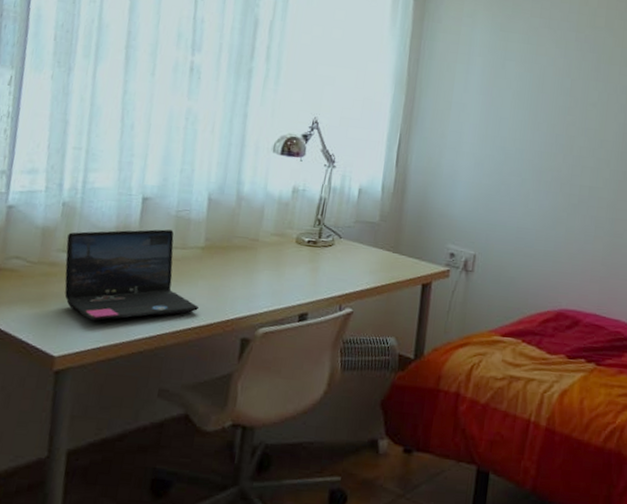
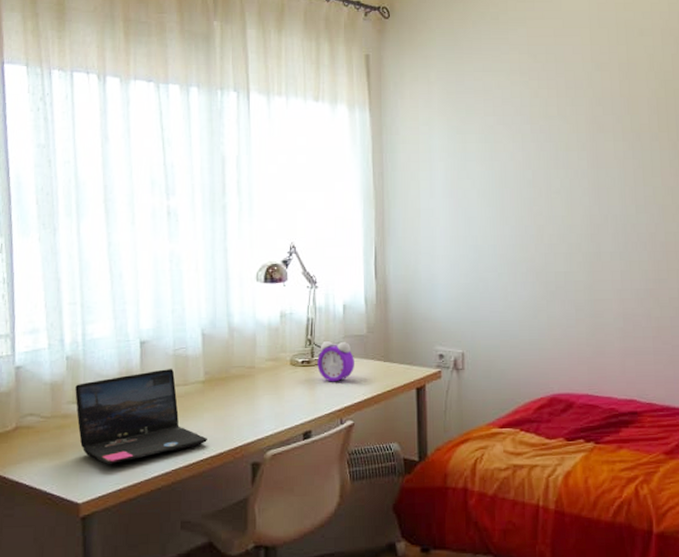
alarm clock: none [323,222,363,267] -> present [317,340,354,382]

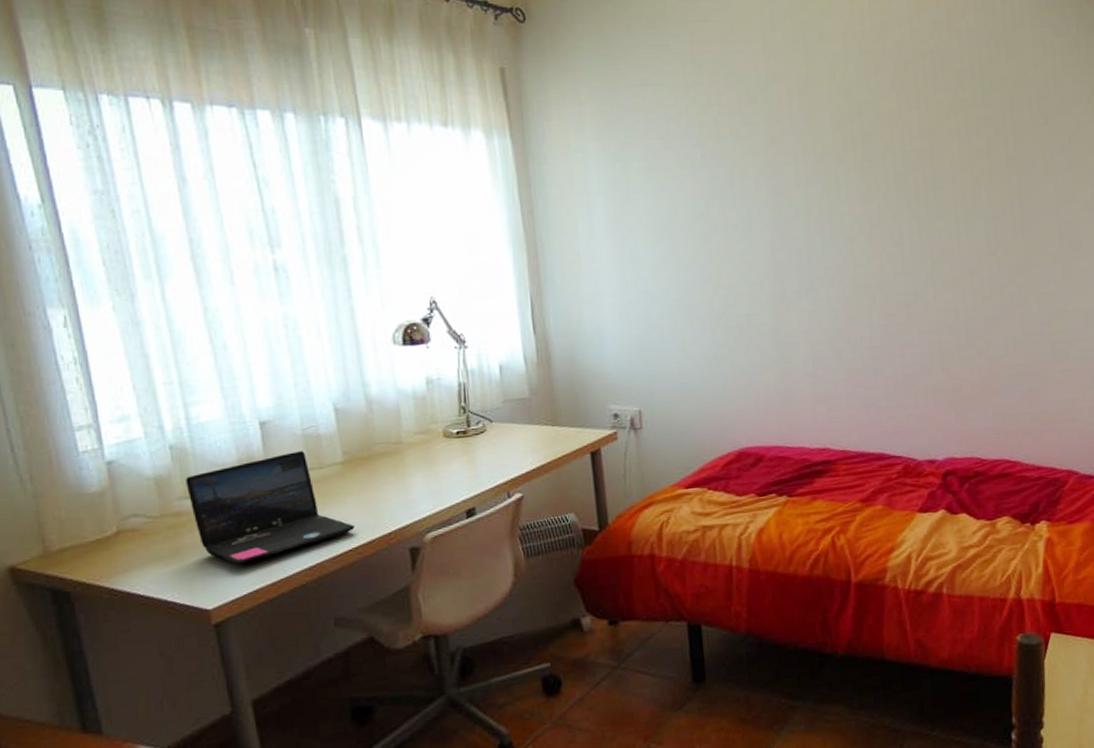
alarm clock: present [317,340,354,382] -> none [474,406,518,453]

